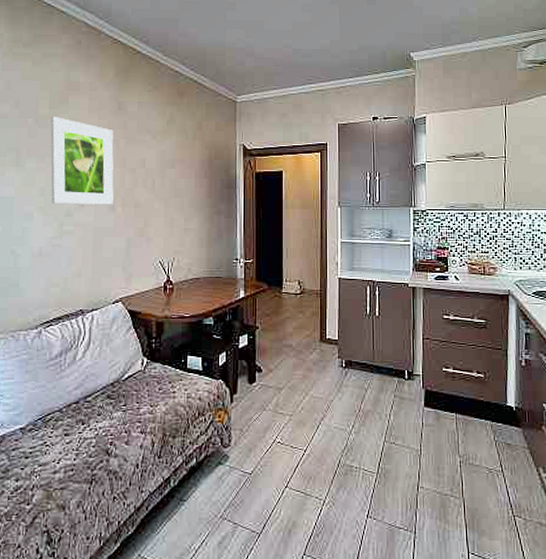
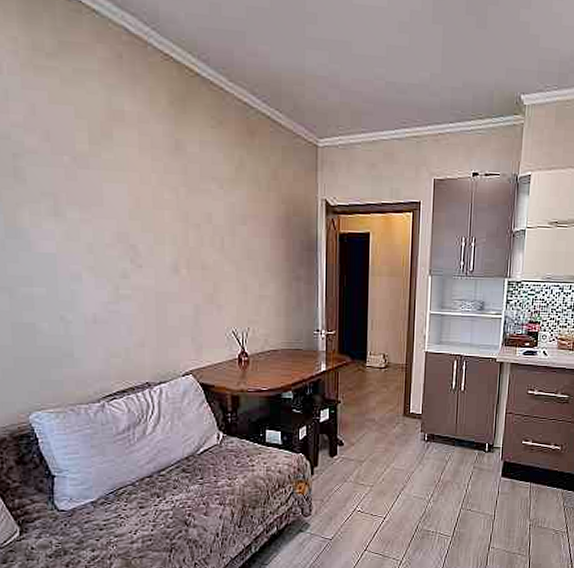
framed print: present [50,117,114,205] -> none [92,155,176,266]

